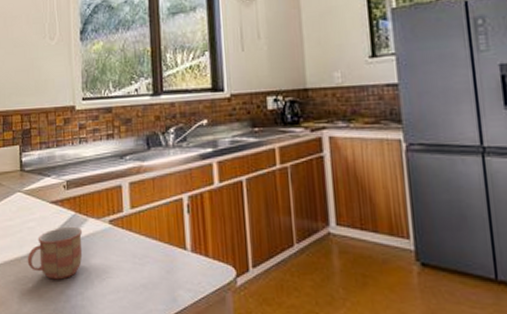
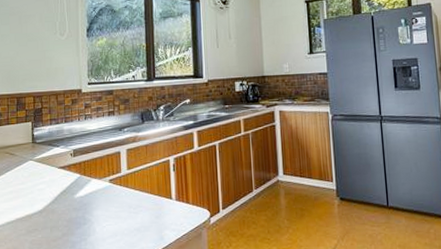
mug: present [27,226,83,280] -> none [37,186,86,230]

